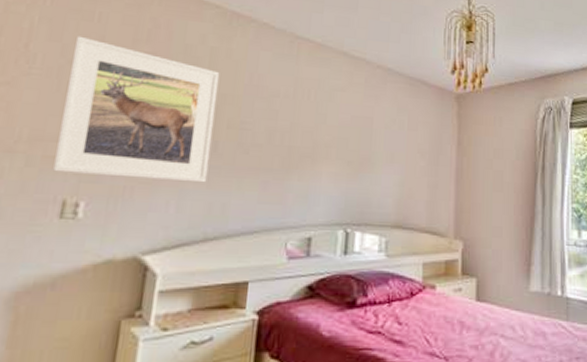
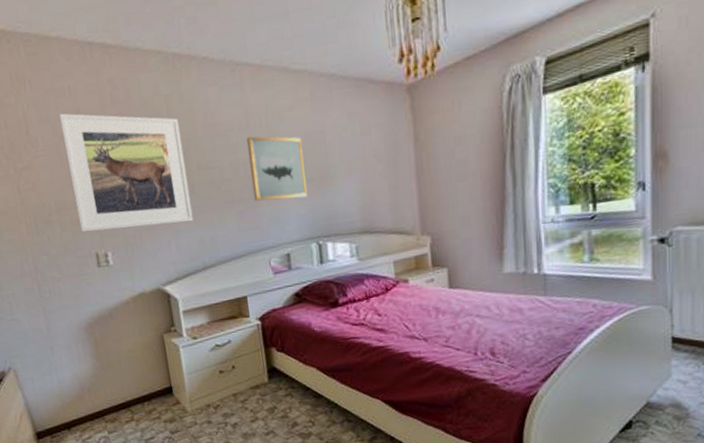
wall art: none [284,106,347,180] -> present [246,136,307,201]

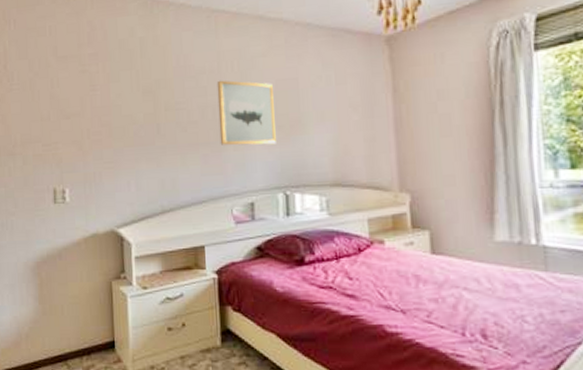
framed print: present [59,113,194,233] -> none [37,50,156,167]

